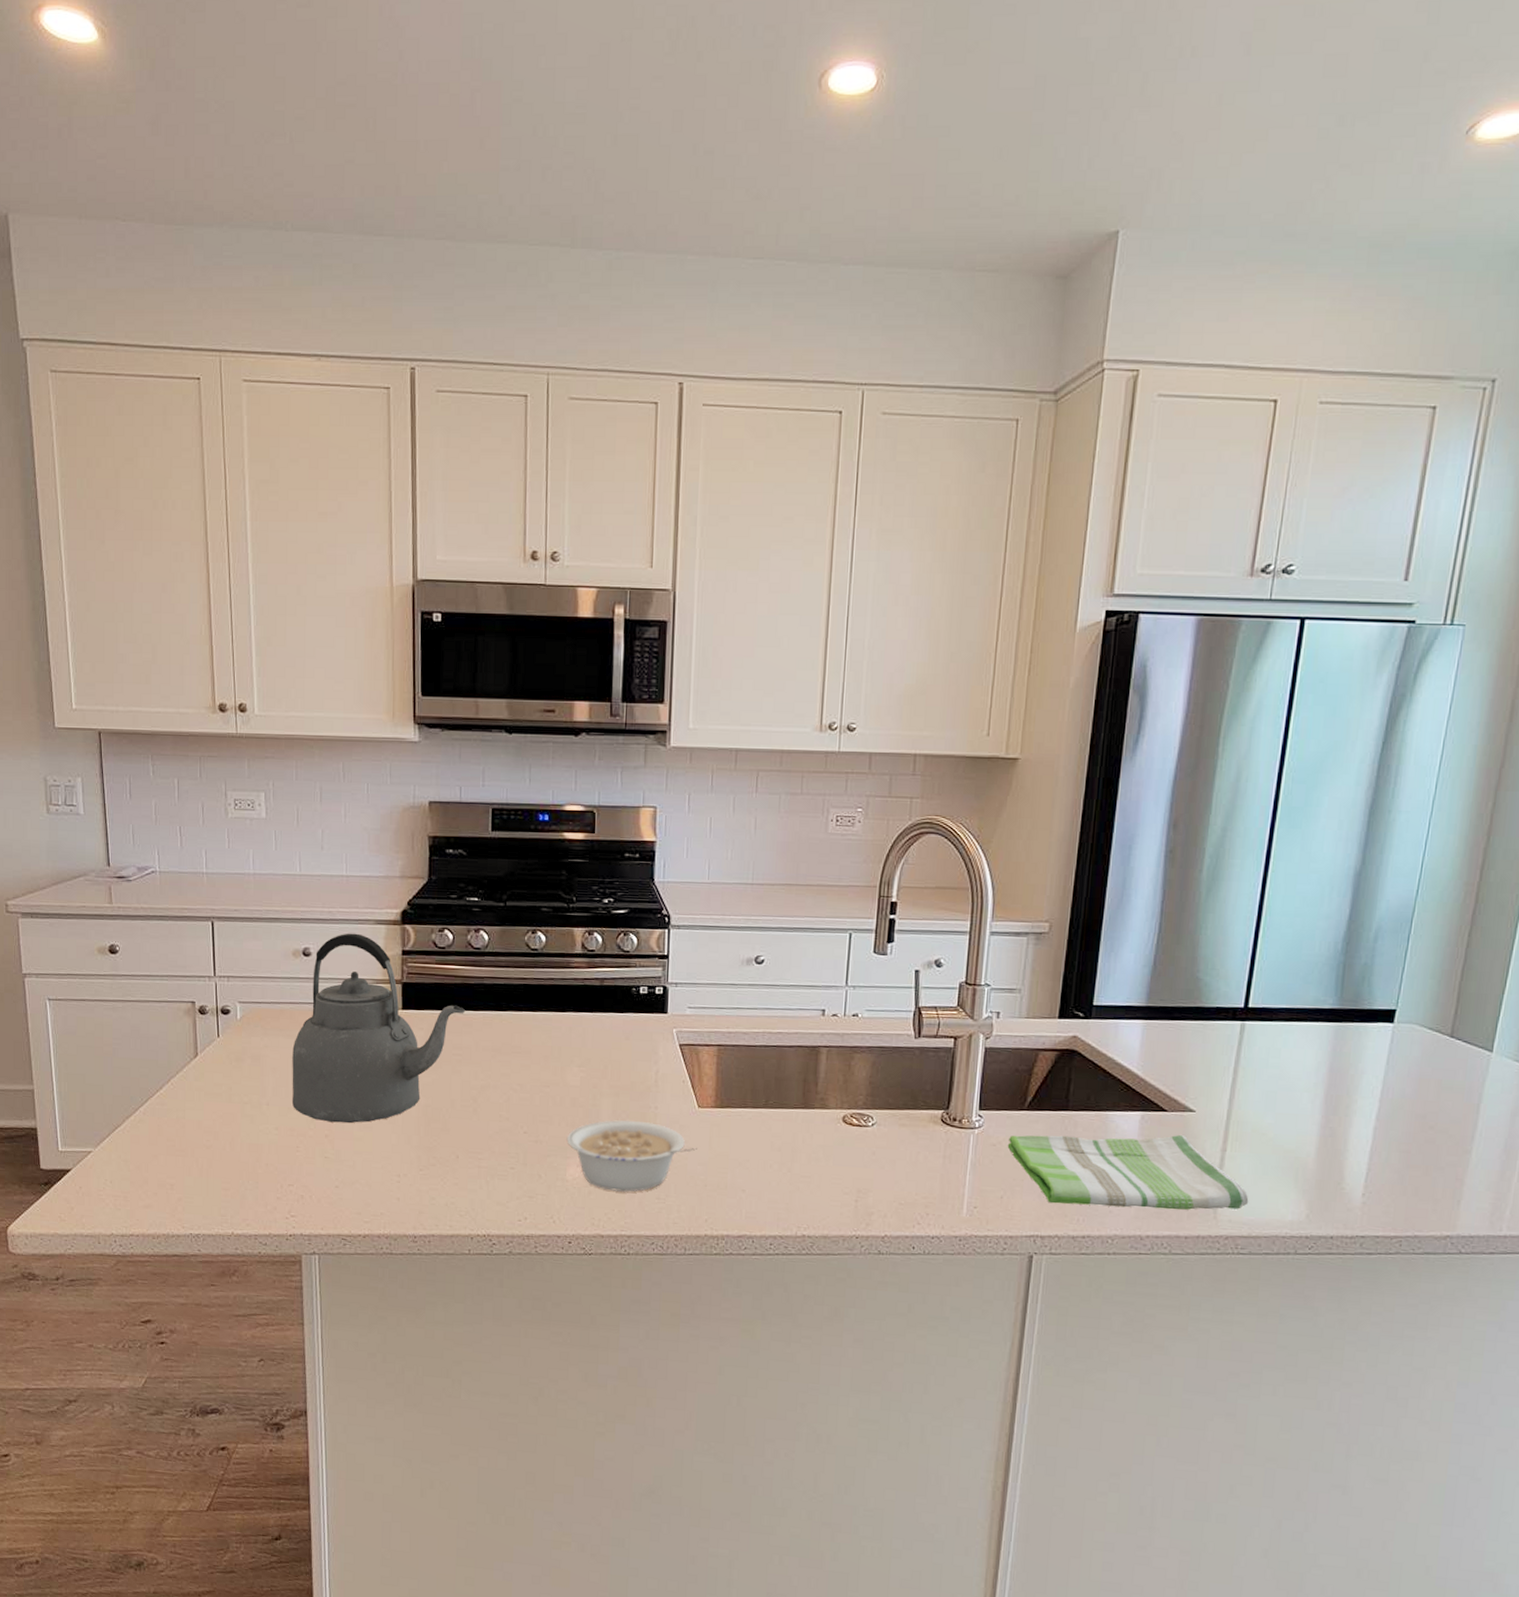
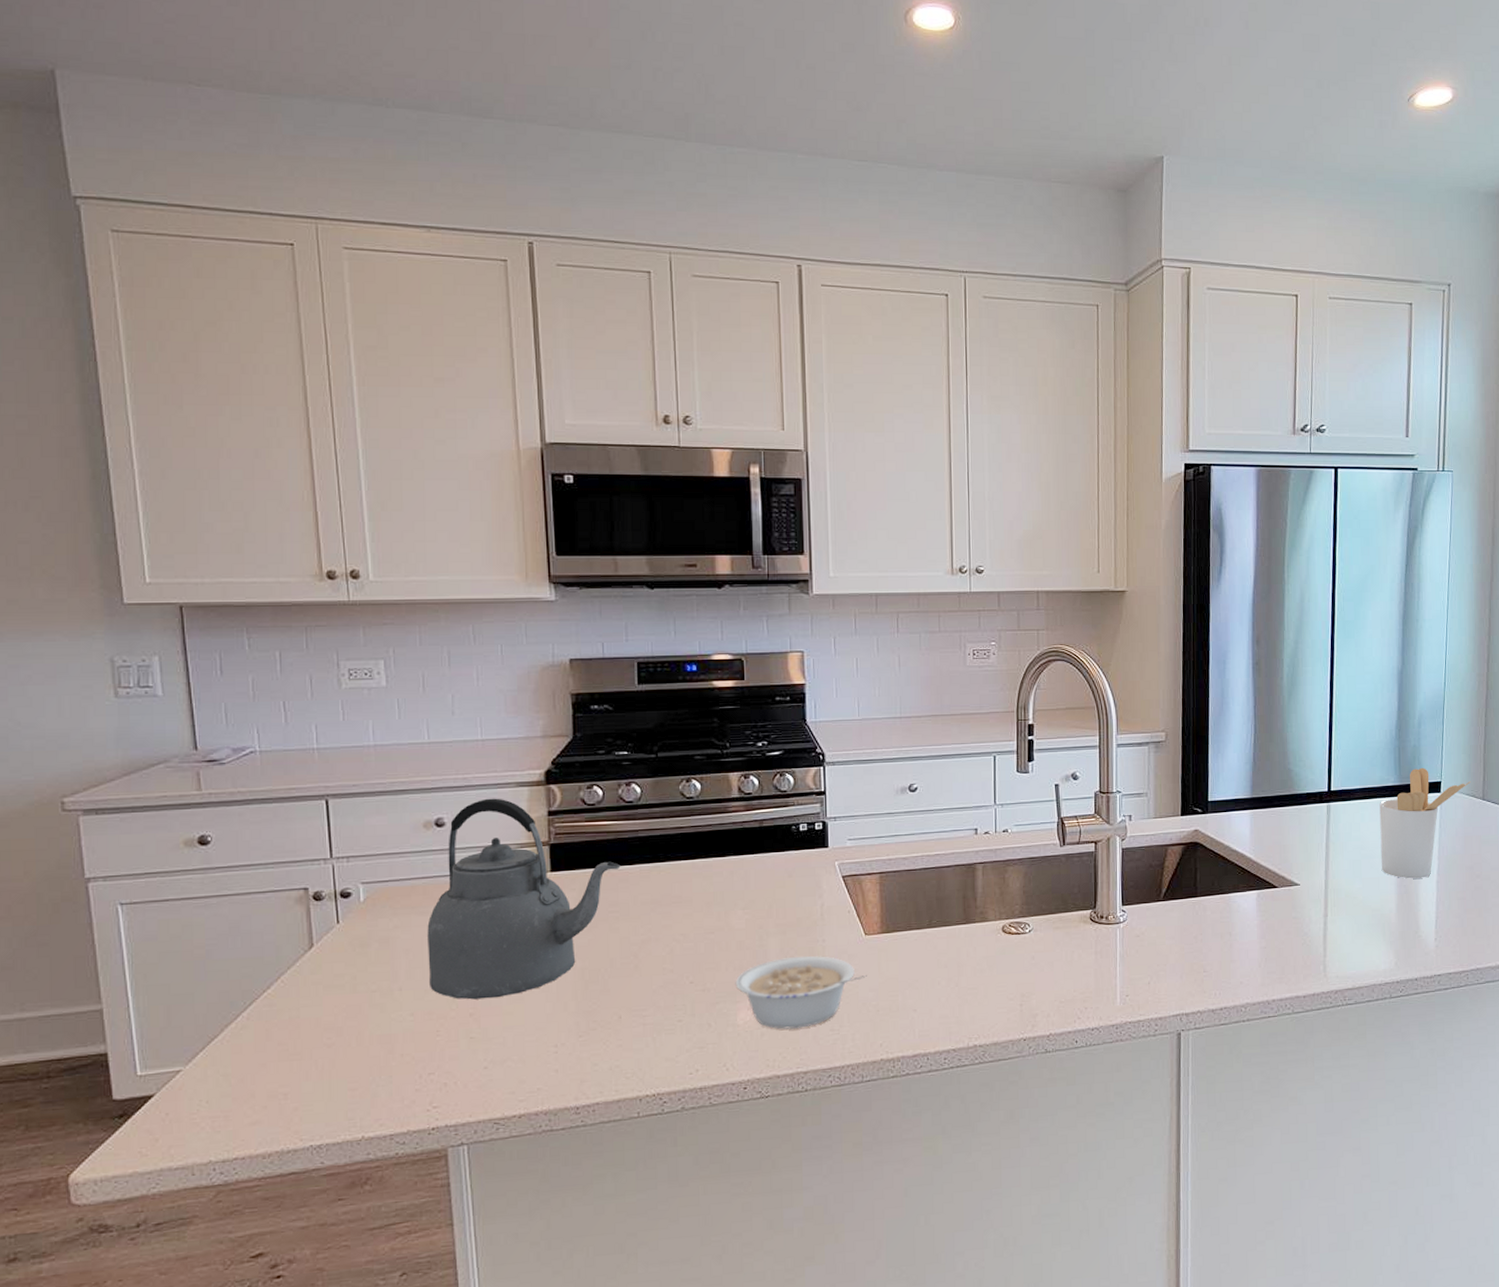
dish towel: present [1007,1135,1249,1210] -> none [1149,907,1350,983]
utensil holder: none [1302,990,1437,1122] -> present [1379,767,1471,879]

